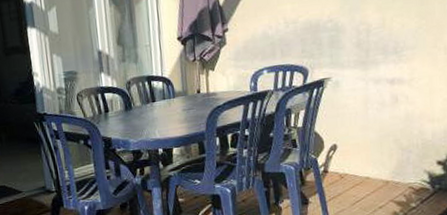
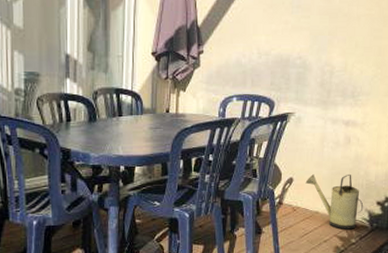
watering can: none [351,135,422,194] -> present [305,174,364,229]

